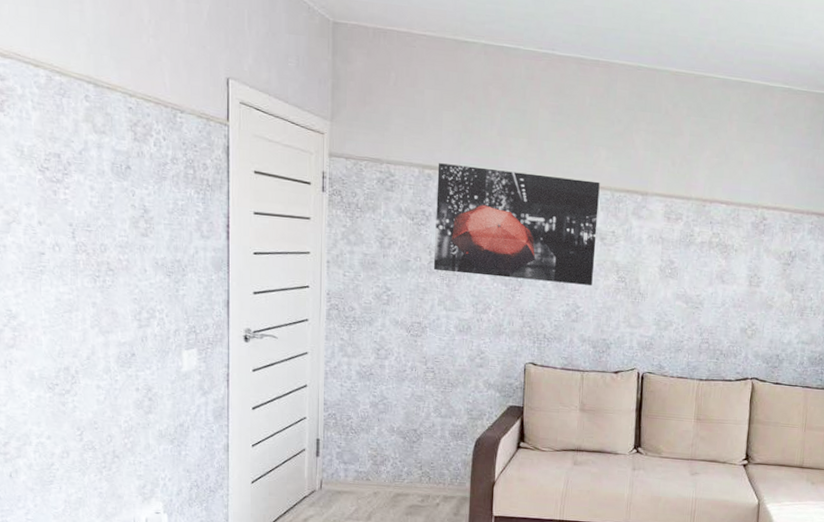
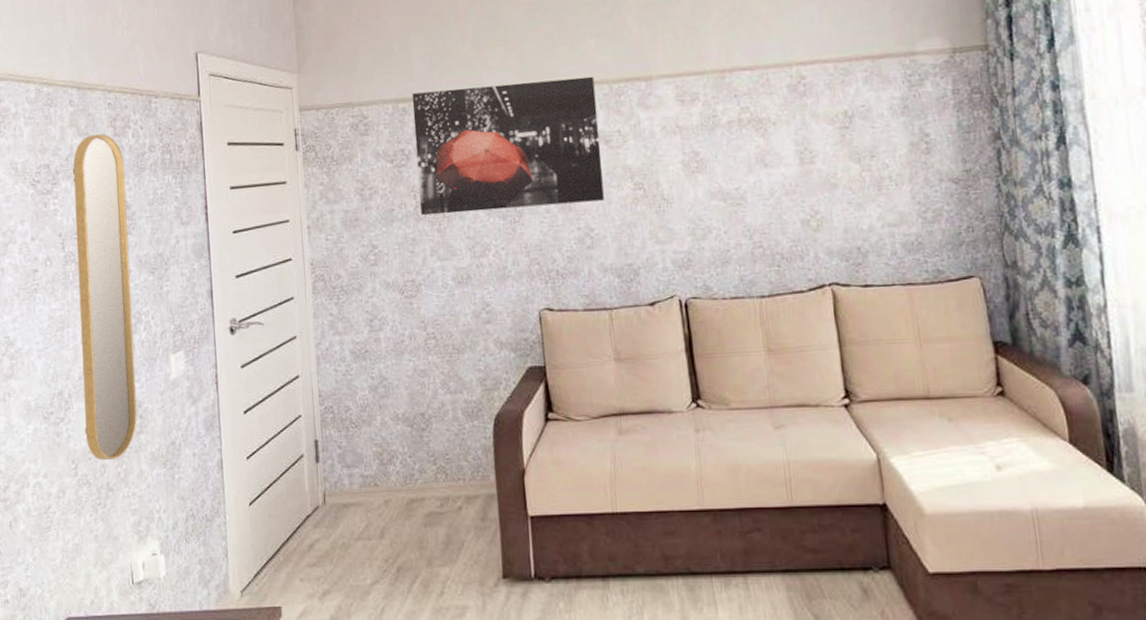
home mirror: none [87,134,147,432] -> present [73,134,137,461]

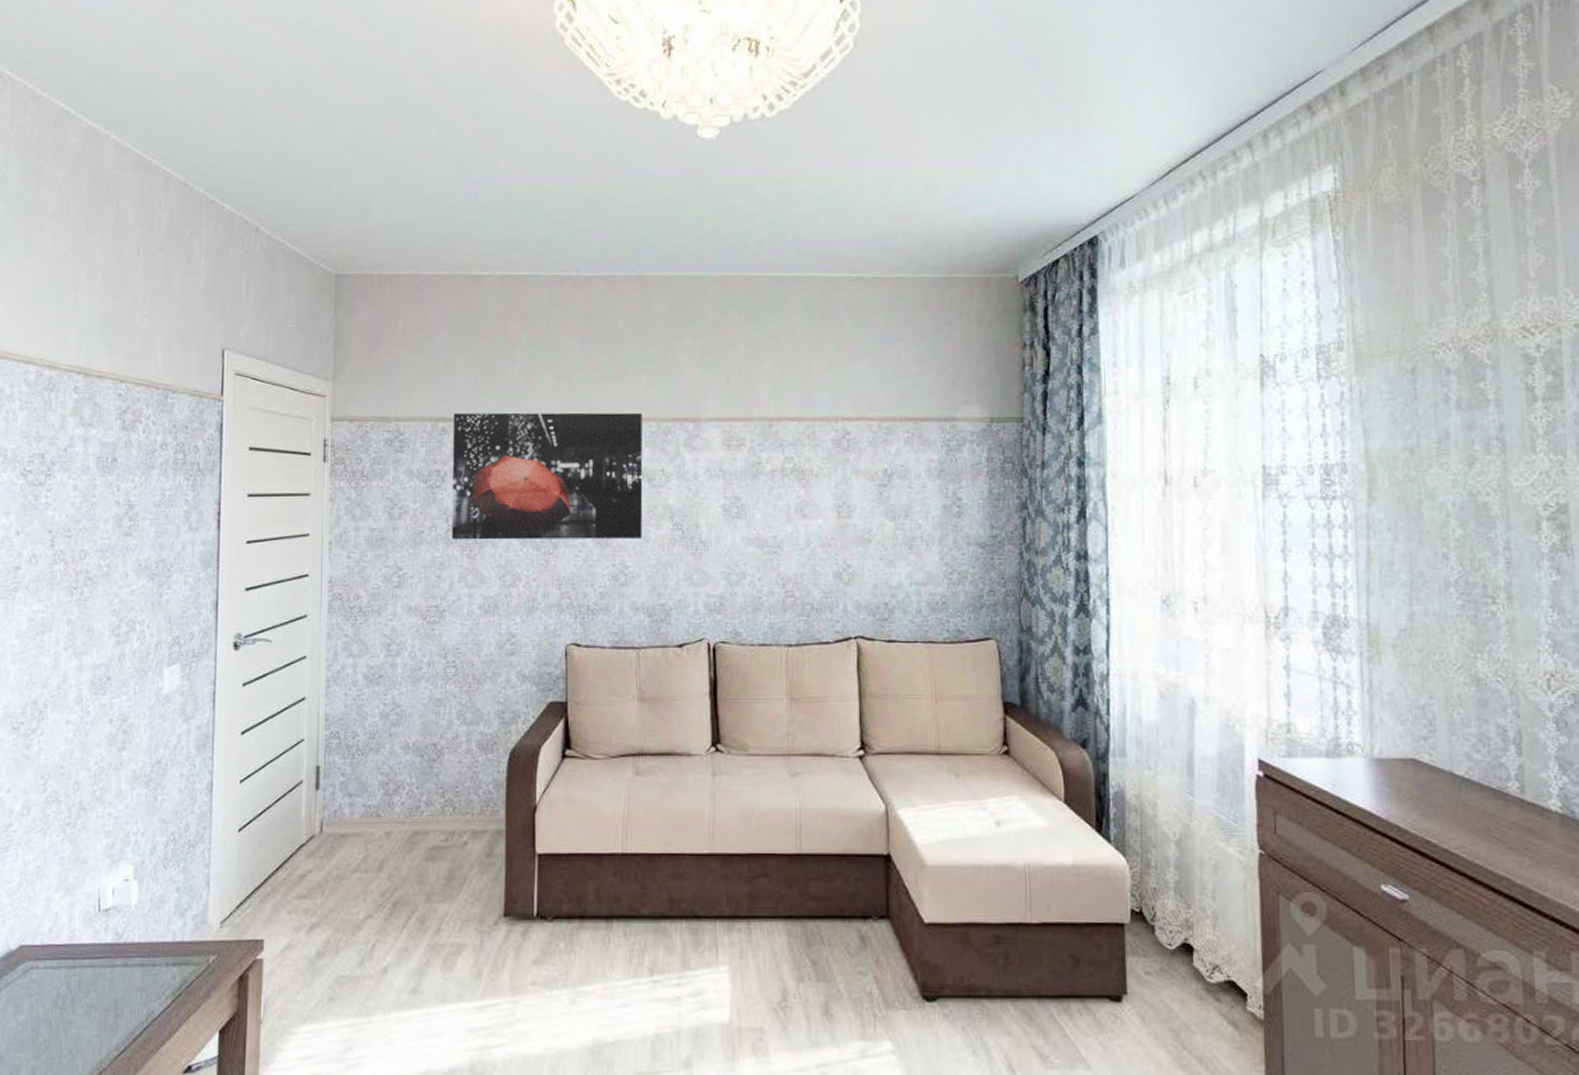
home mirror: present [73,134,137,461] -> none [59,426,131,778]

